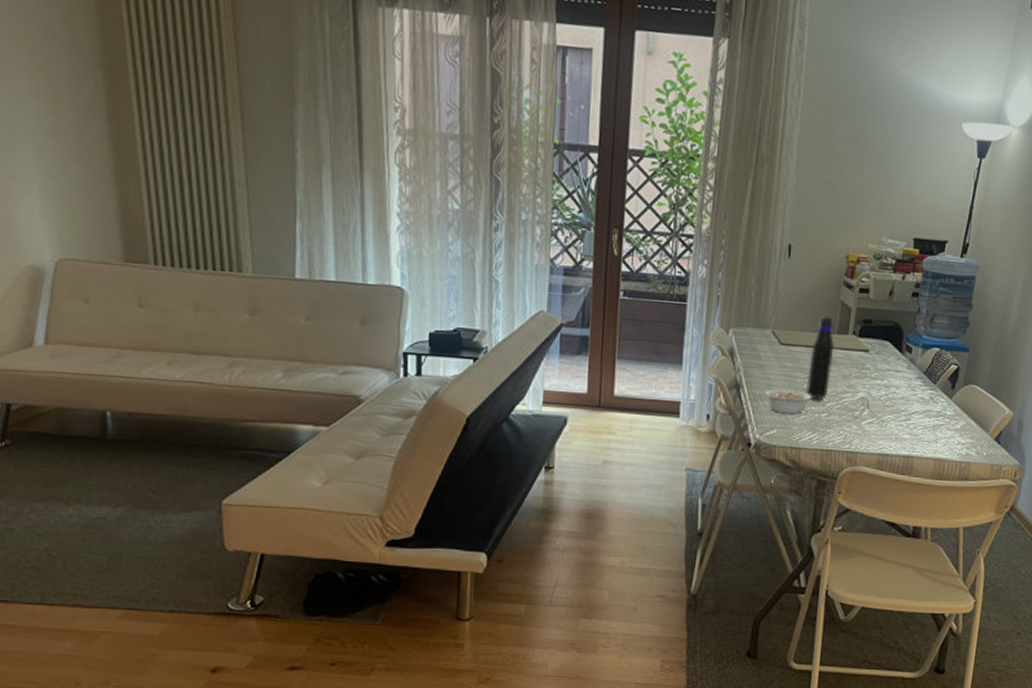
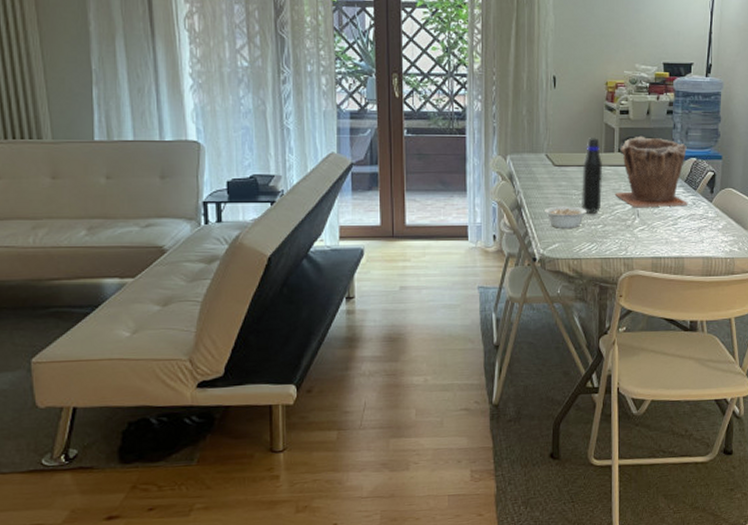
plant pot: none [844,318,931,400] -> present [614,136,689,208]

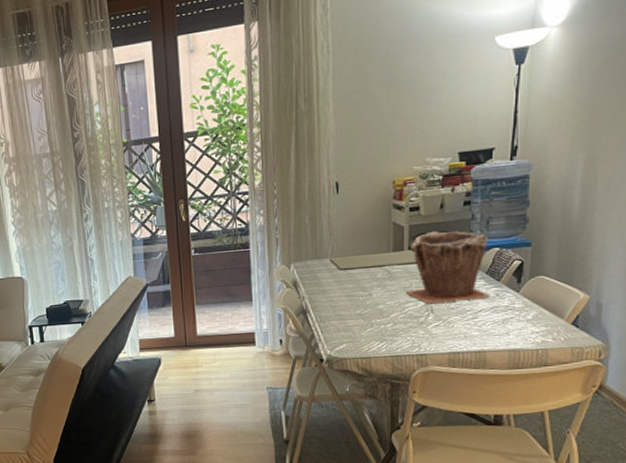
legume: present [545,206,593,228] -> none [331,307,382,330]
water bottle: present [582,136,603,214] -> none [369,237,392,314]

